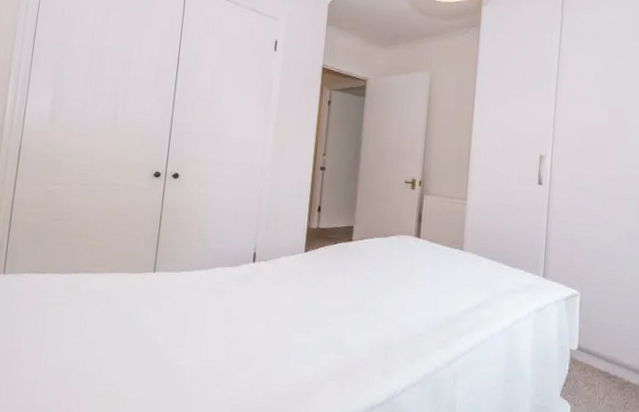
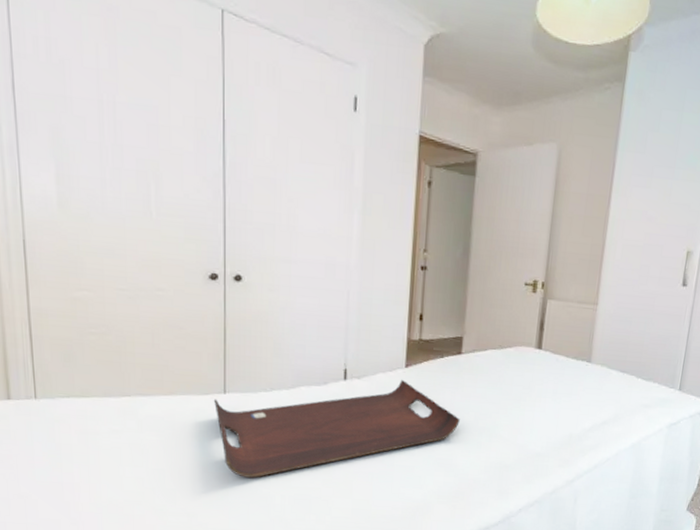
serving tray: none [144,262,350,351] -> present [213,379,460,478]

